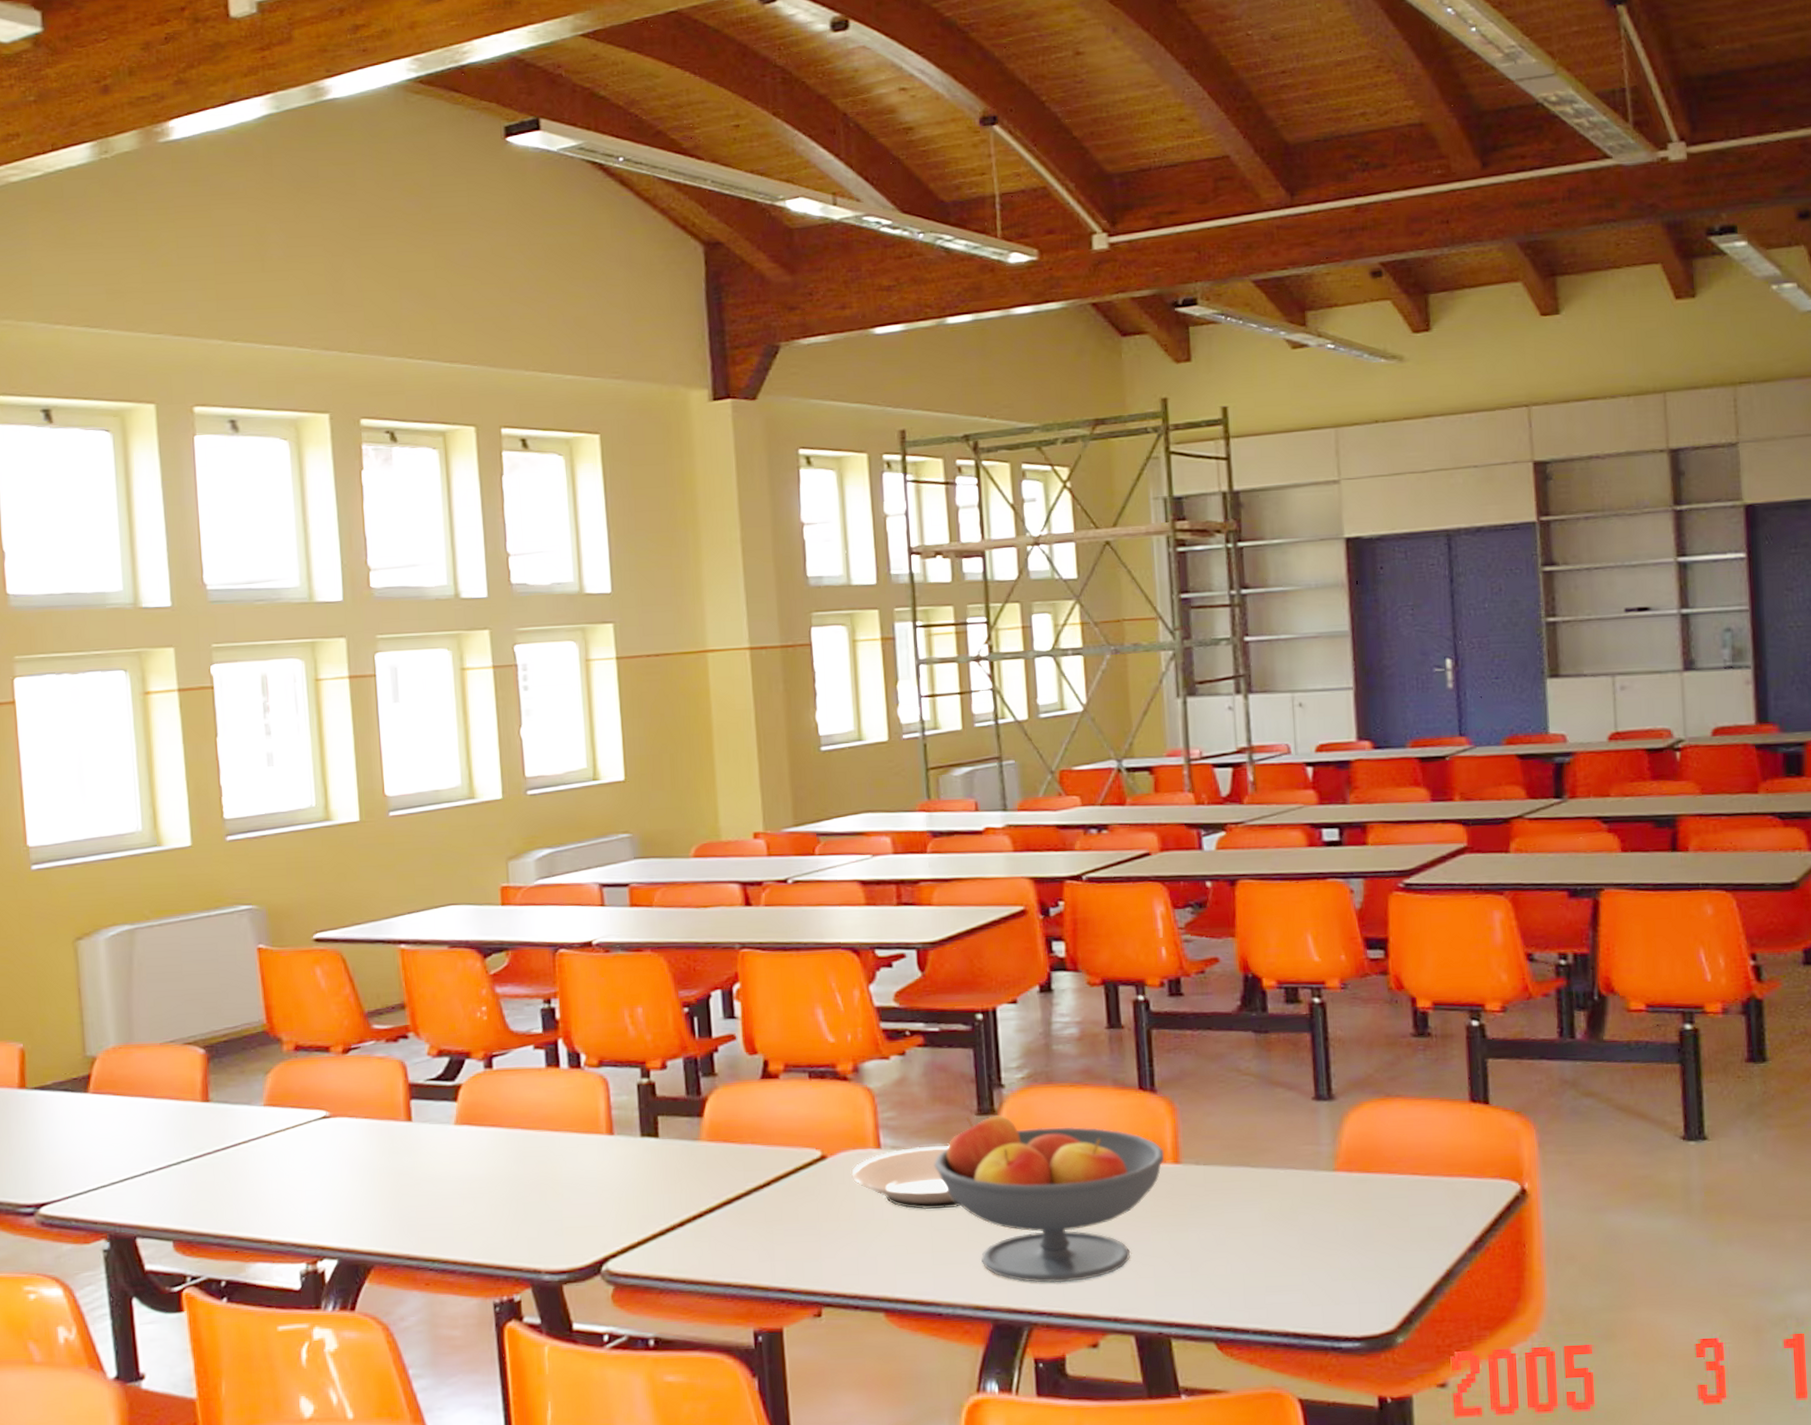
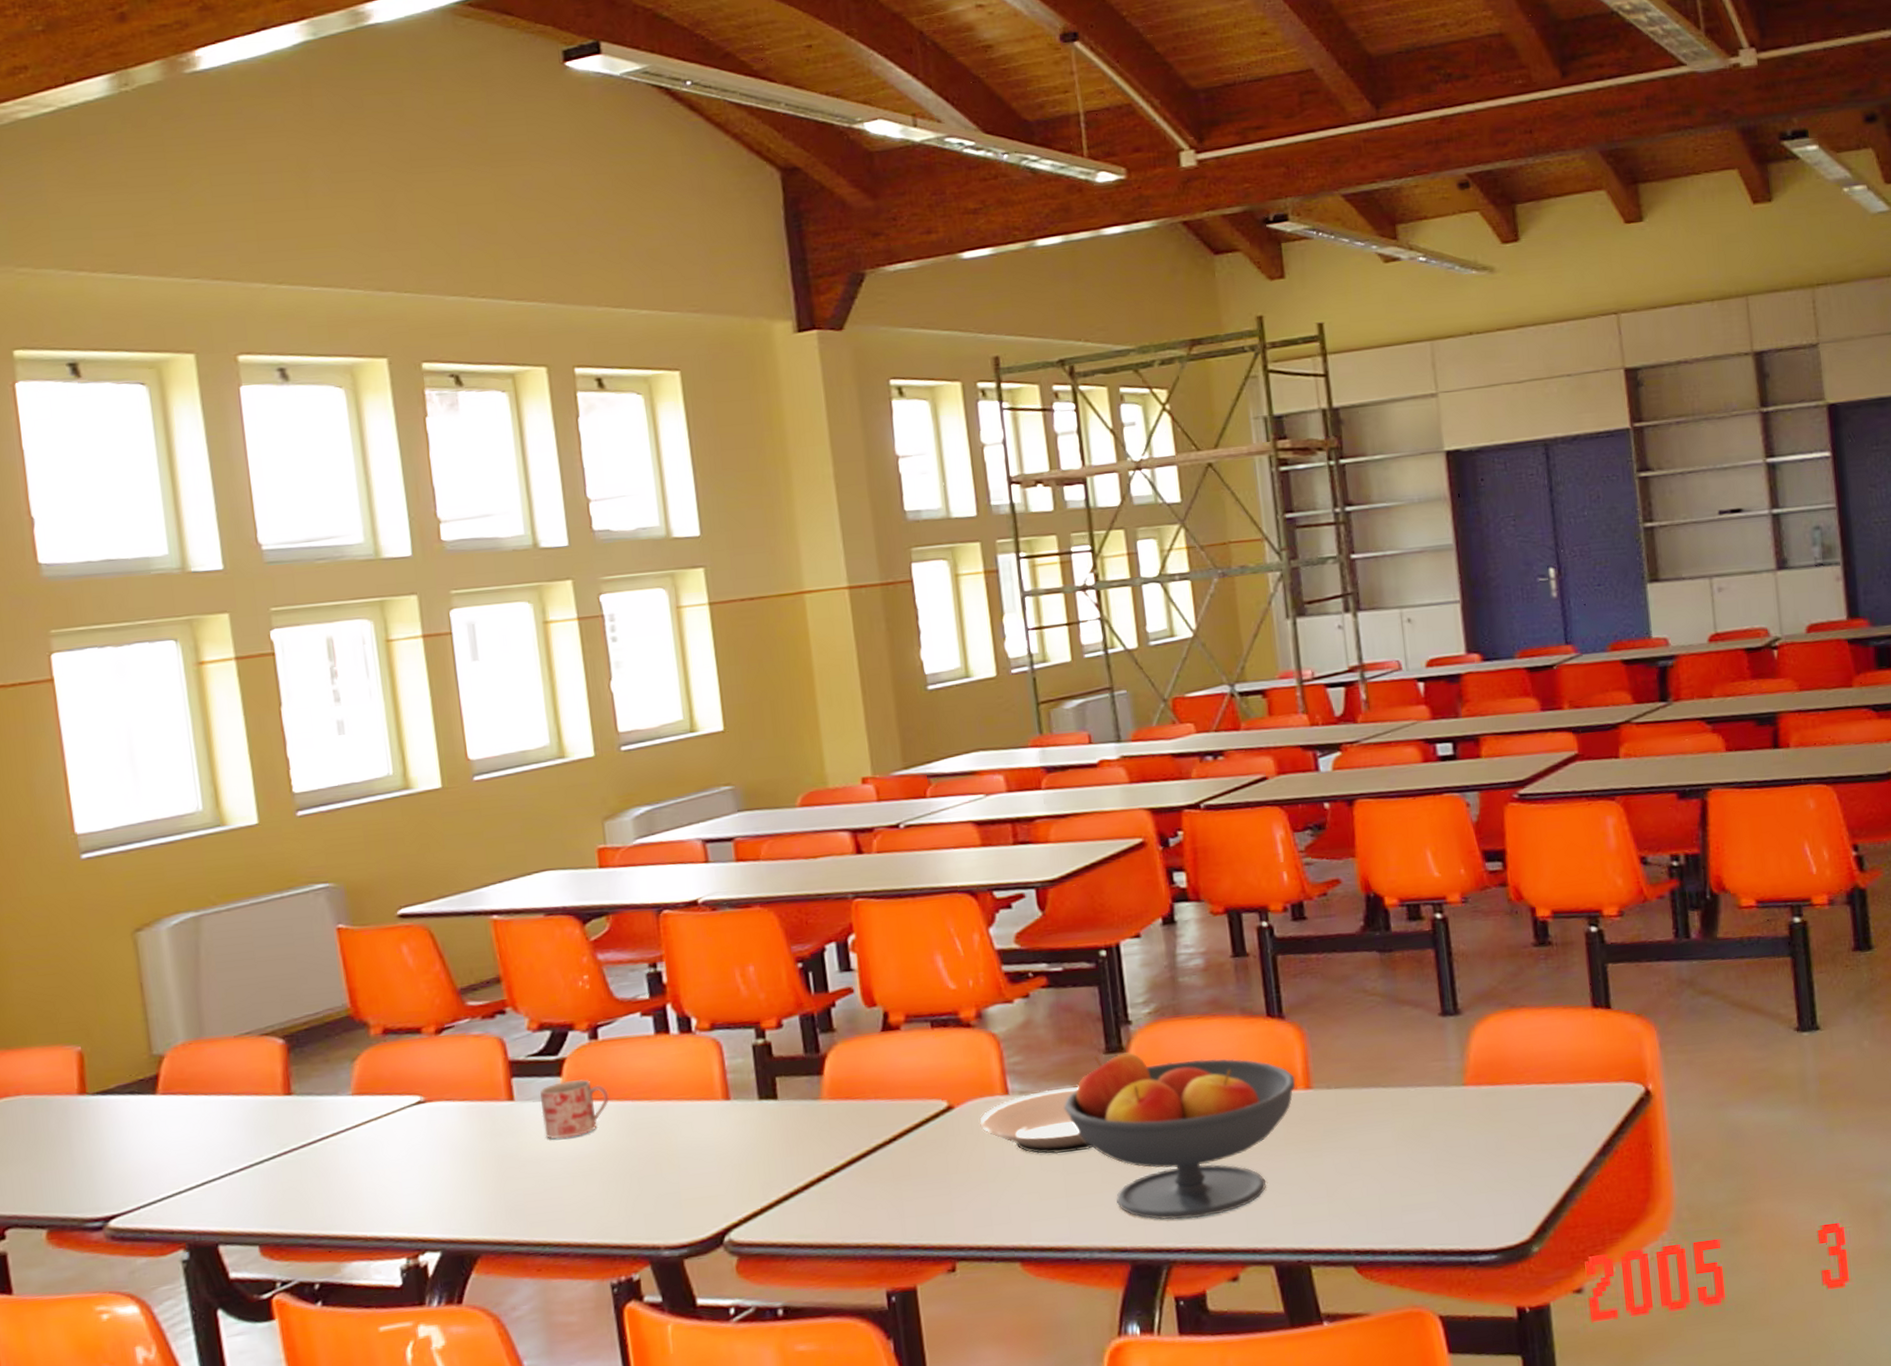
mug: none [436,1106,500,1161] -> present [539,1079,609,1139]

